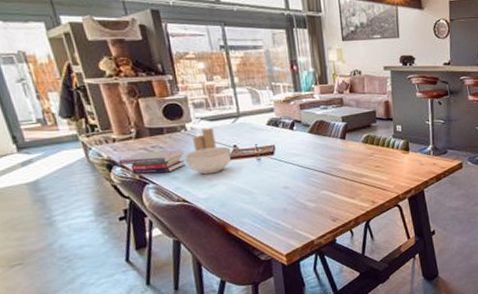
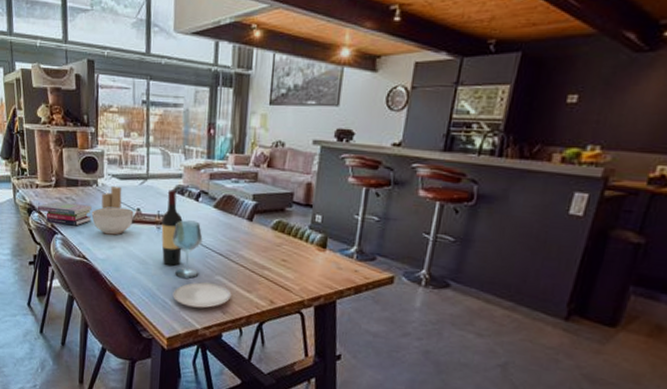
wine bottle: none [260,123,287,191] -> present [161,189,183,266]
wine glass: none [274,147,306,199] -> present [172,220,203,278]
plate: none [283,197,338,223] -> present [172,282,232,309]

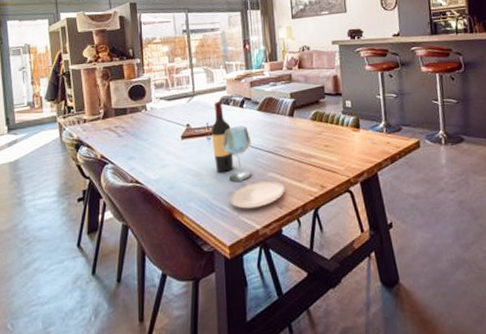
books: present [37,201,92,226] -> none [85,129,142,154]
bowl: present [91,207,134,235] -> none [142,126,184,155]
candle: present [101,183,122,210] -> none [150,104,171,132]

